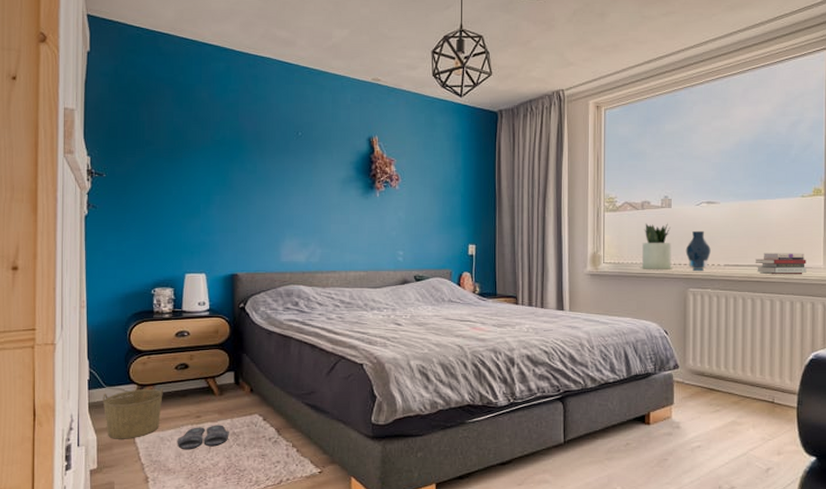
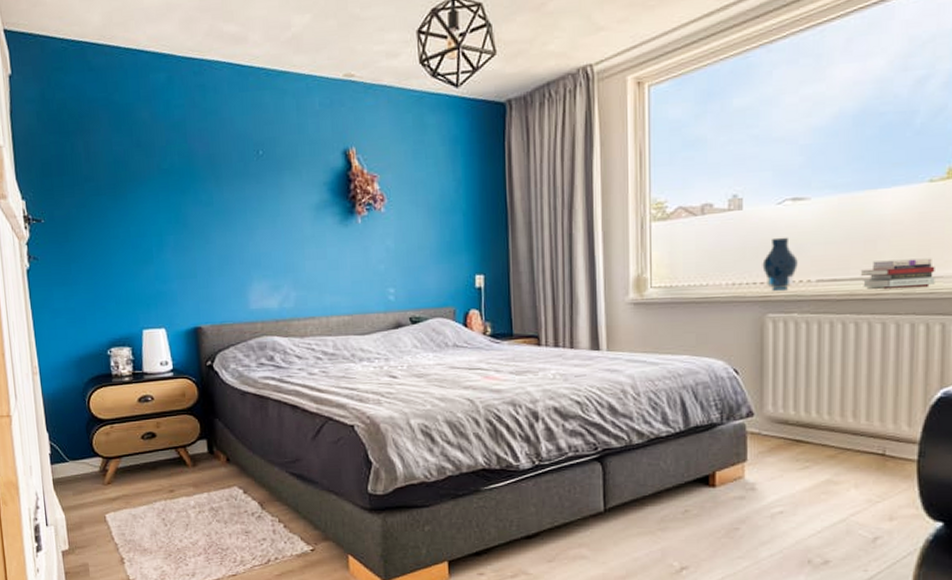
basket: present [102,388,163,439] -> none [66,461,131,518]
slippers: present [177,425,230,450] -> none [150,499,208,528]
planter: present [639,223,674,271] -> none [699,231,746,294]

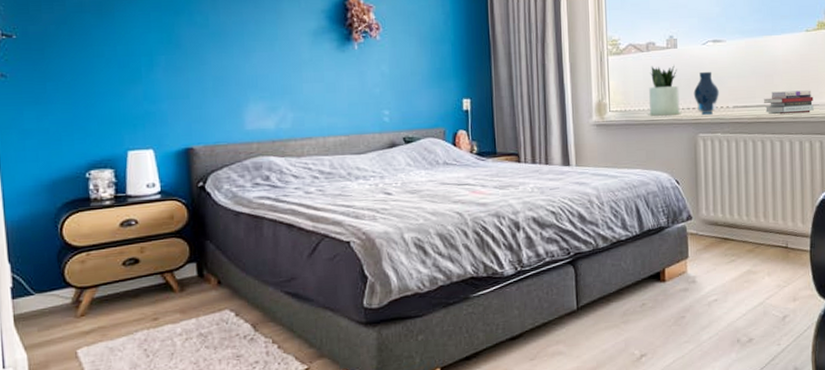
planter: none [699,231,746,294] -> present [647,65,682,117]

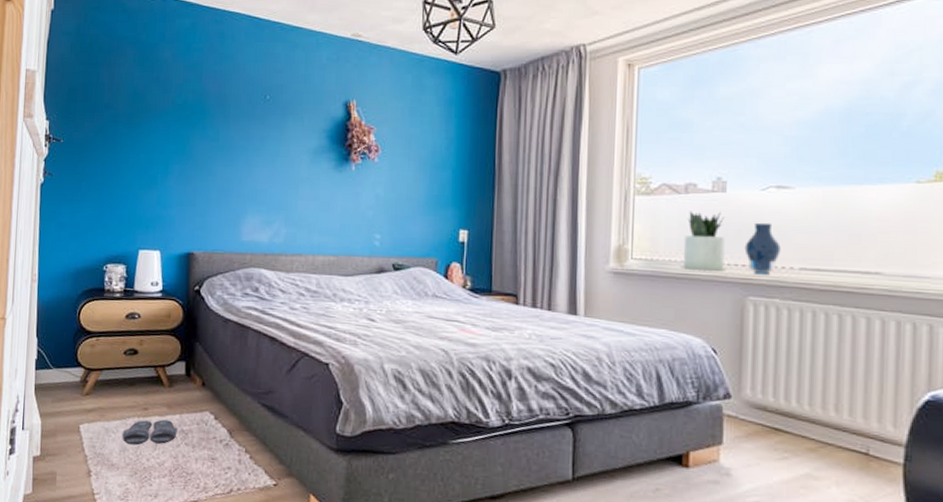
slippers: none [130,326,196,360] -> present [122,419,179,445]
books: present [763,90,814,115] -> none [844,255,922,287]

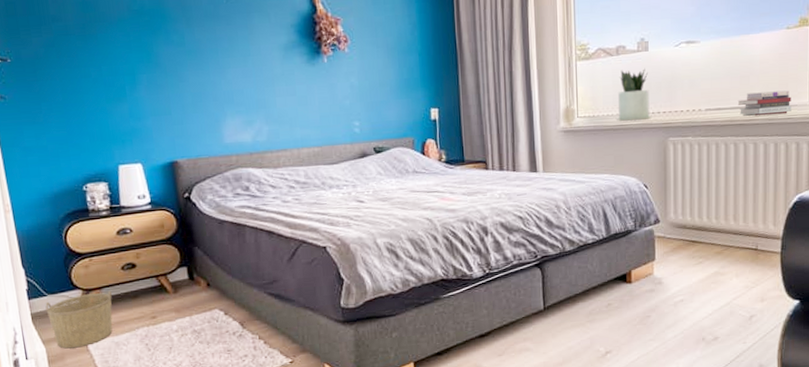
basket: none [49,373,111,427] -> present [45,291,113,349]
slippers: present [122,419,179,445] -> none [133,323,191,353]
vase: present [744,222,781,276] -> none [664,73,691,120]
books: none [844,255,922,287] -> present [737,90,792,117]

